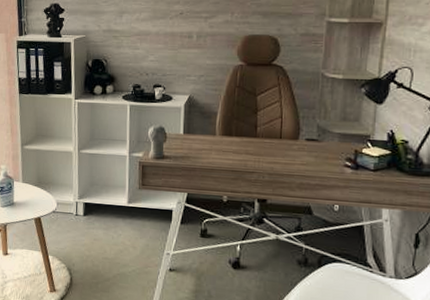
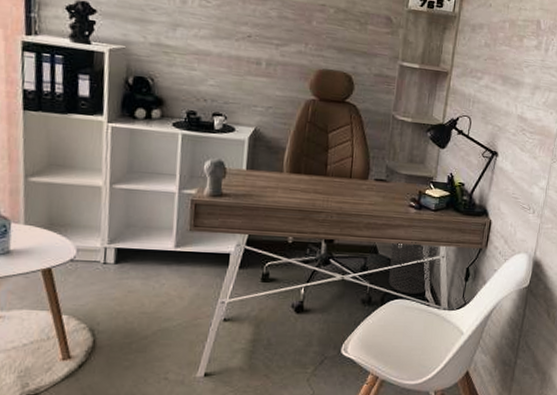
waste bin: none [325,203,380,259] -> present [388,242,438,294]

